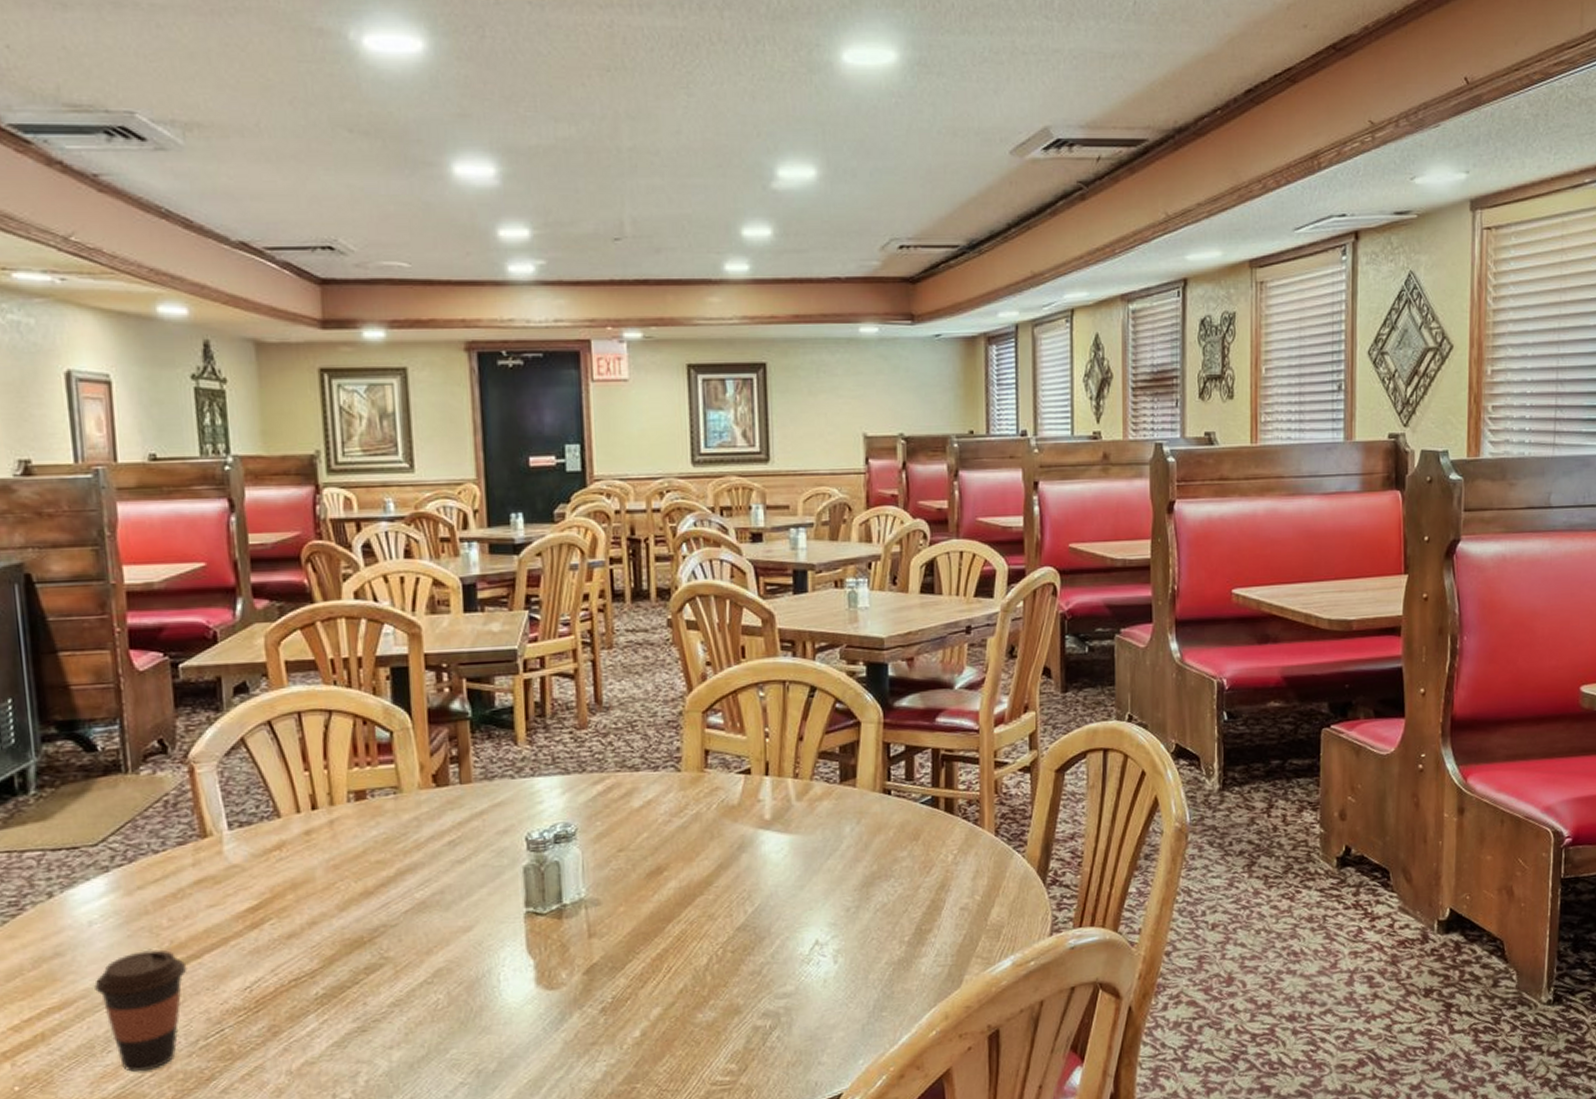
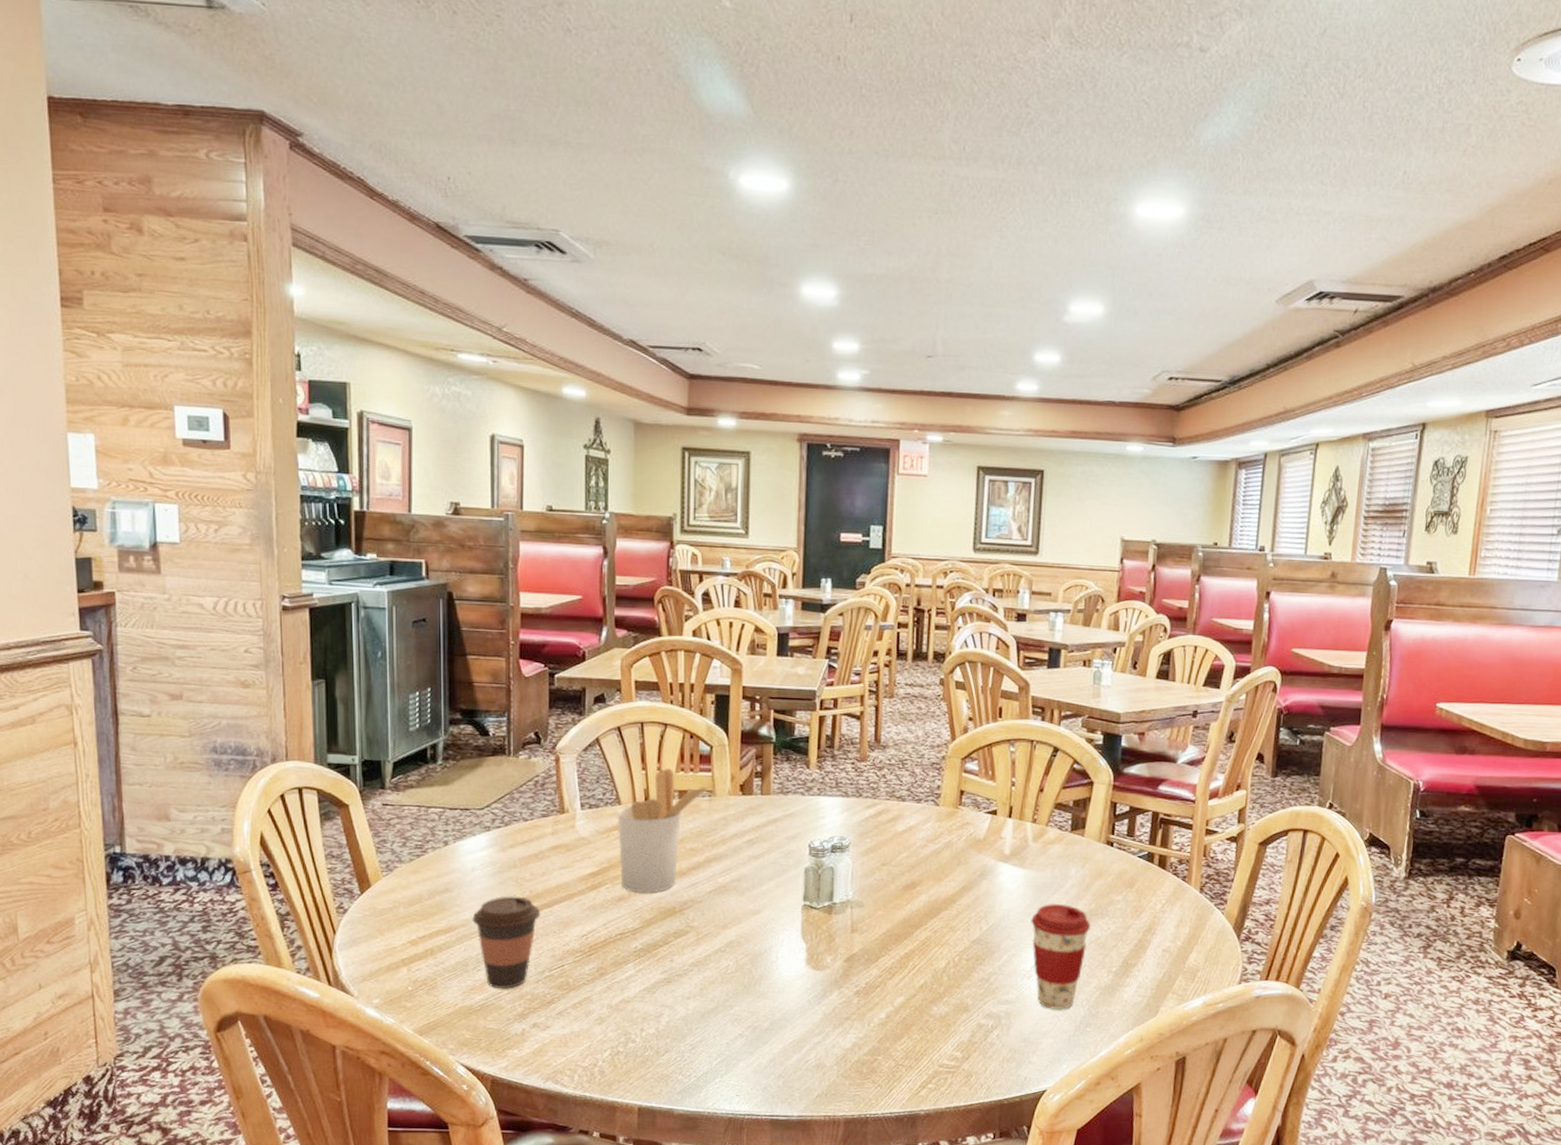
utensil holder: none [278,765,399,926] -> present [618,768,714,894]
coffee cup: none [804,870,874,996] -> present [1031,903,1090,1009]

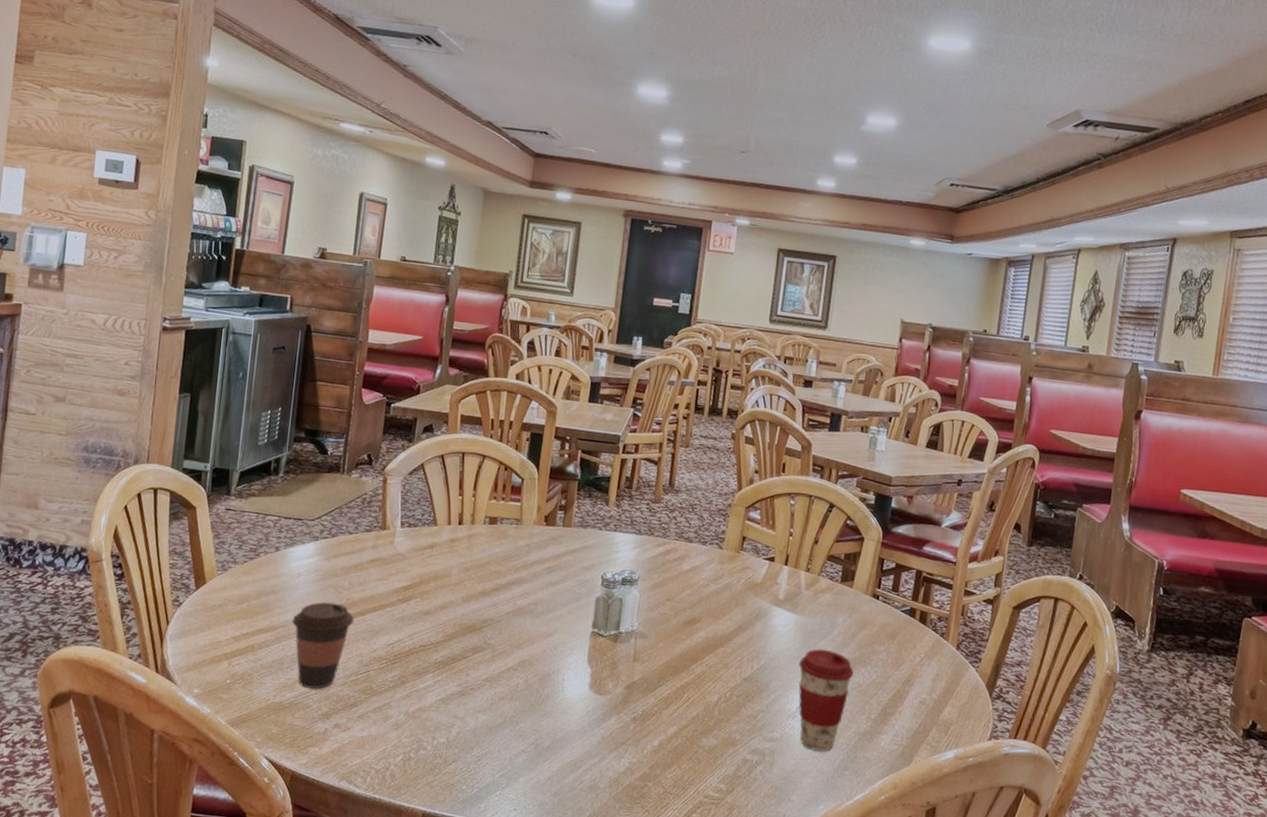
utensil holder: present [618,768,714,894] -> none [429,496,522,610]

